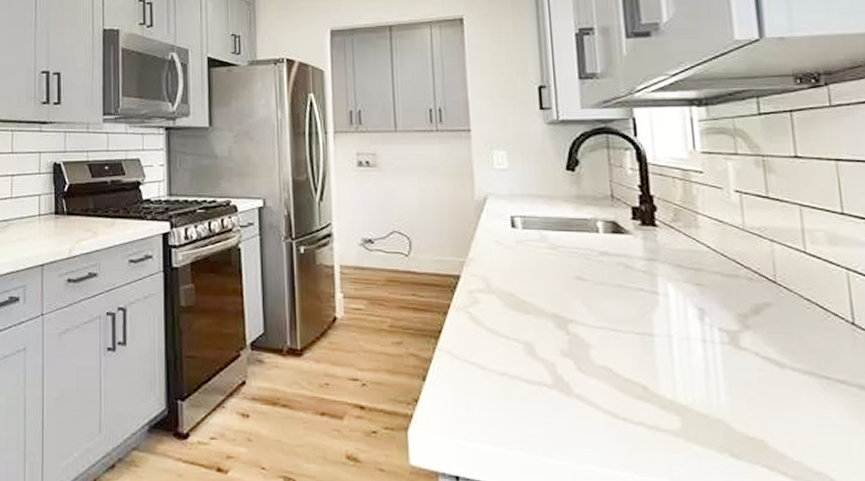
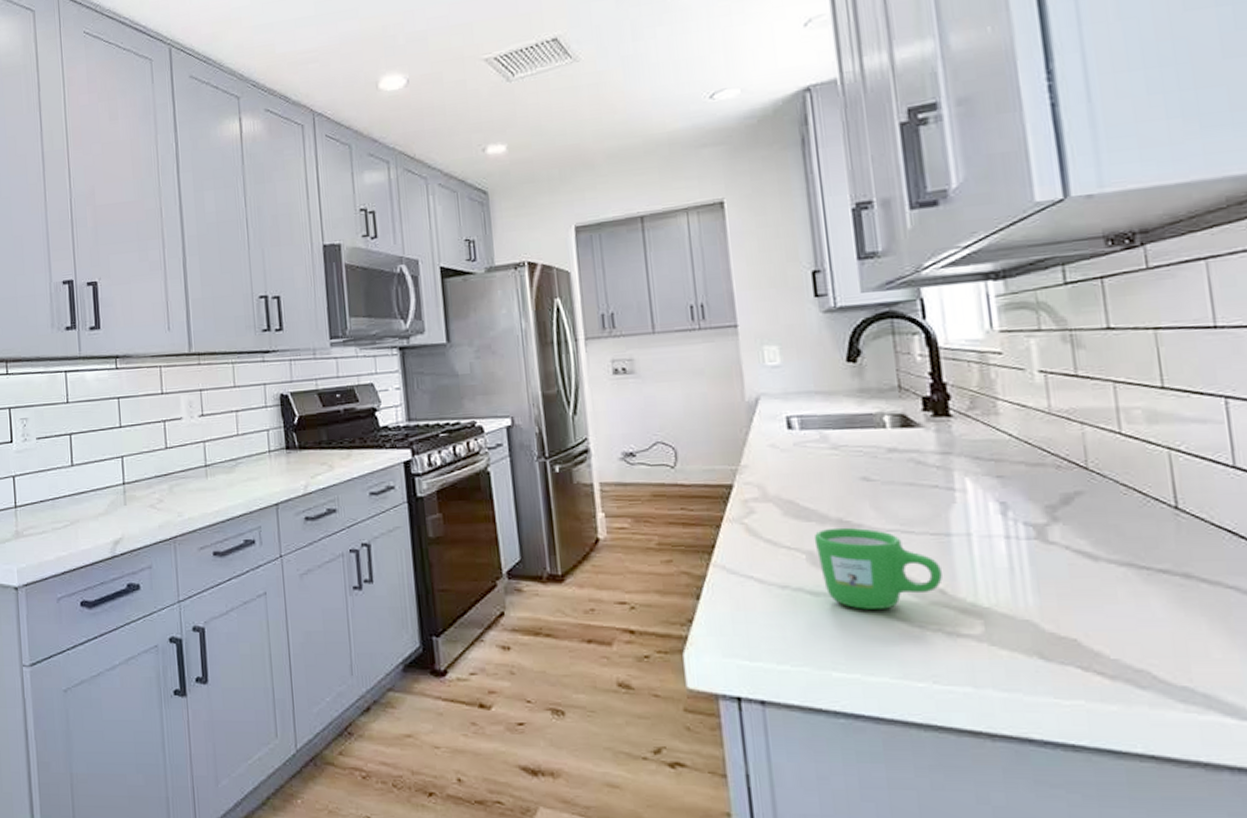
mug: none [531,321,645,401] -> present [814,527,942,609]

